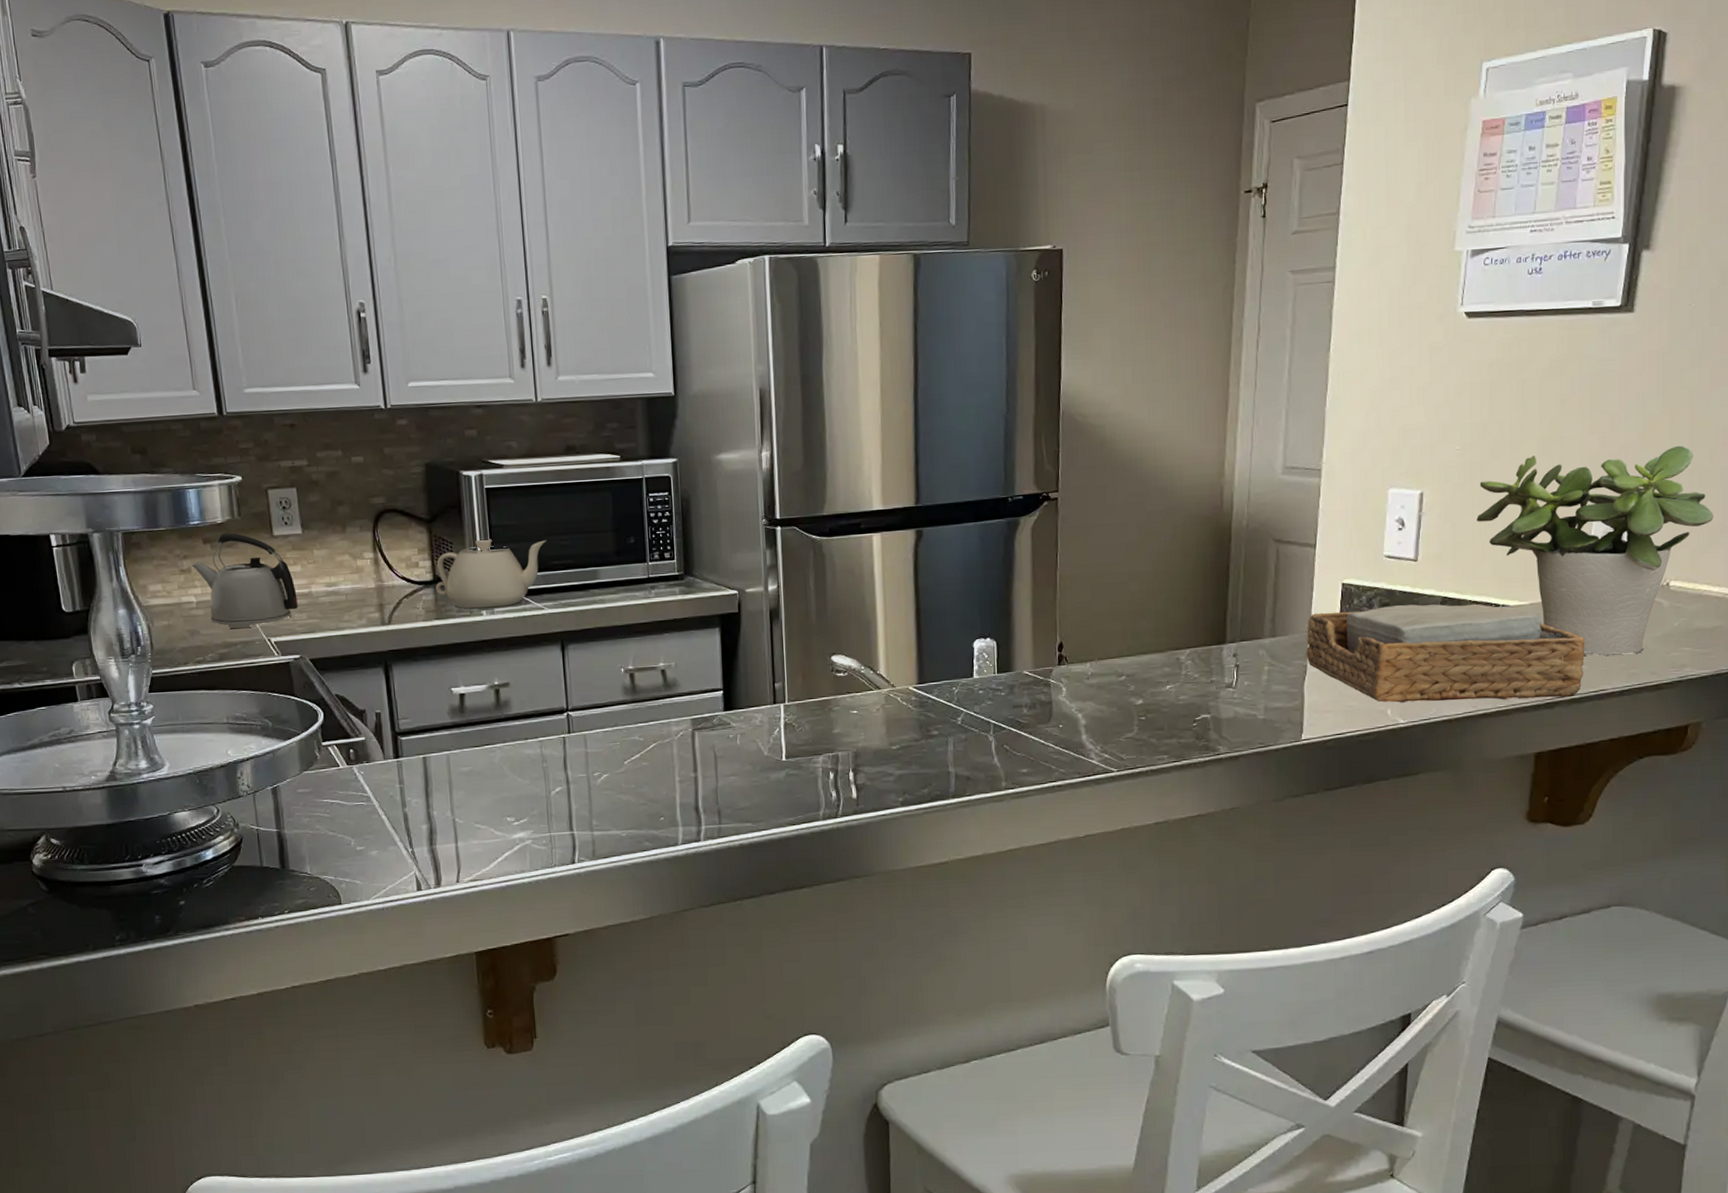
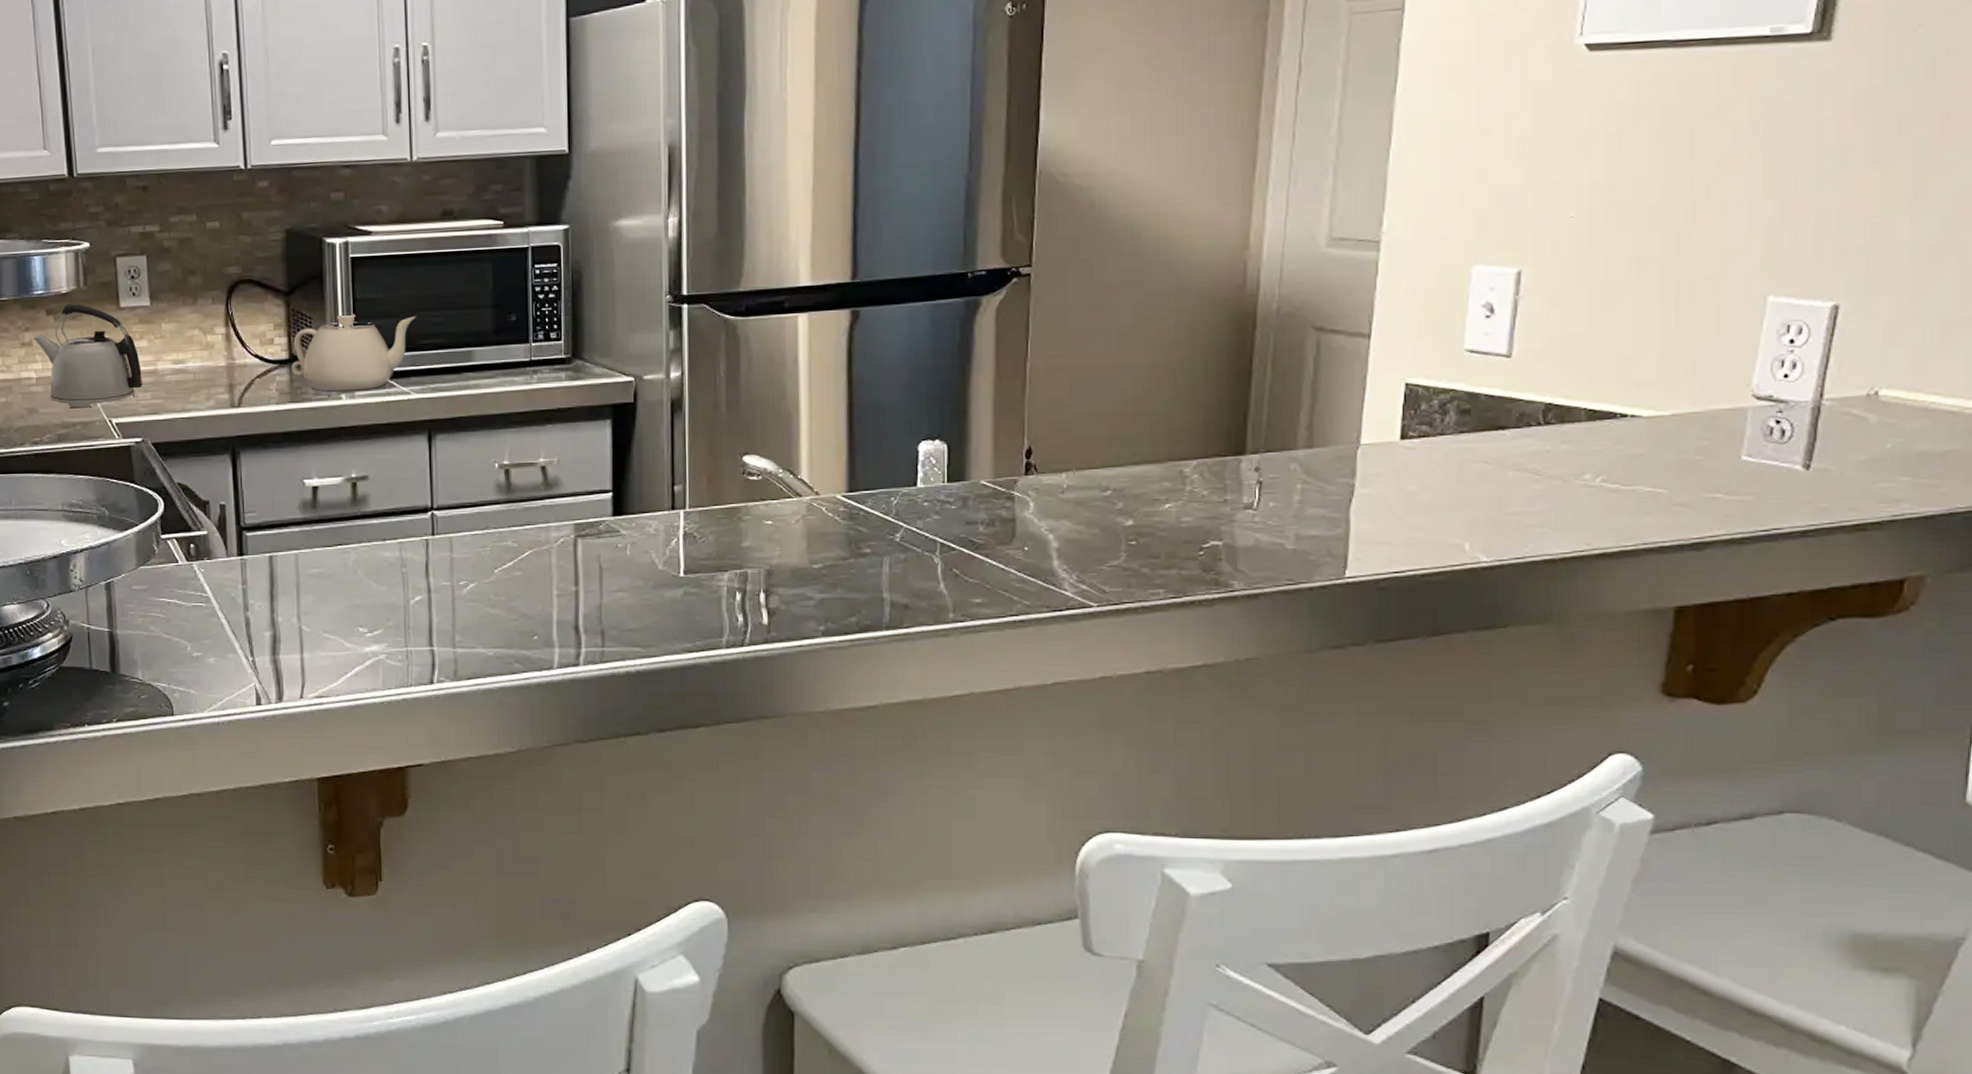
napkin holder: present [1306,603,1586,703] -> none [1354,412,1752,537]
potted plant: present [1476,445,1714,656] -> none [1596,212,1947,485]

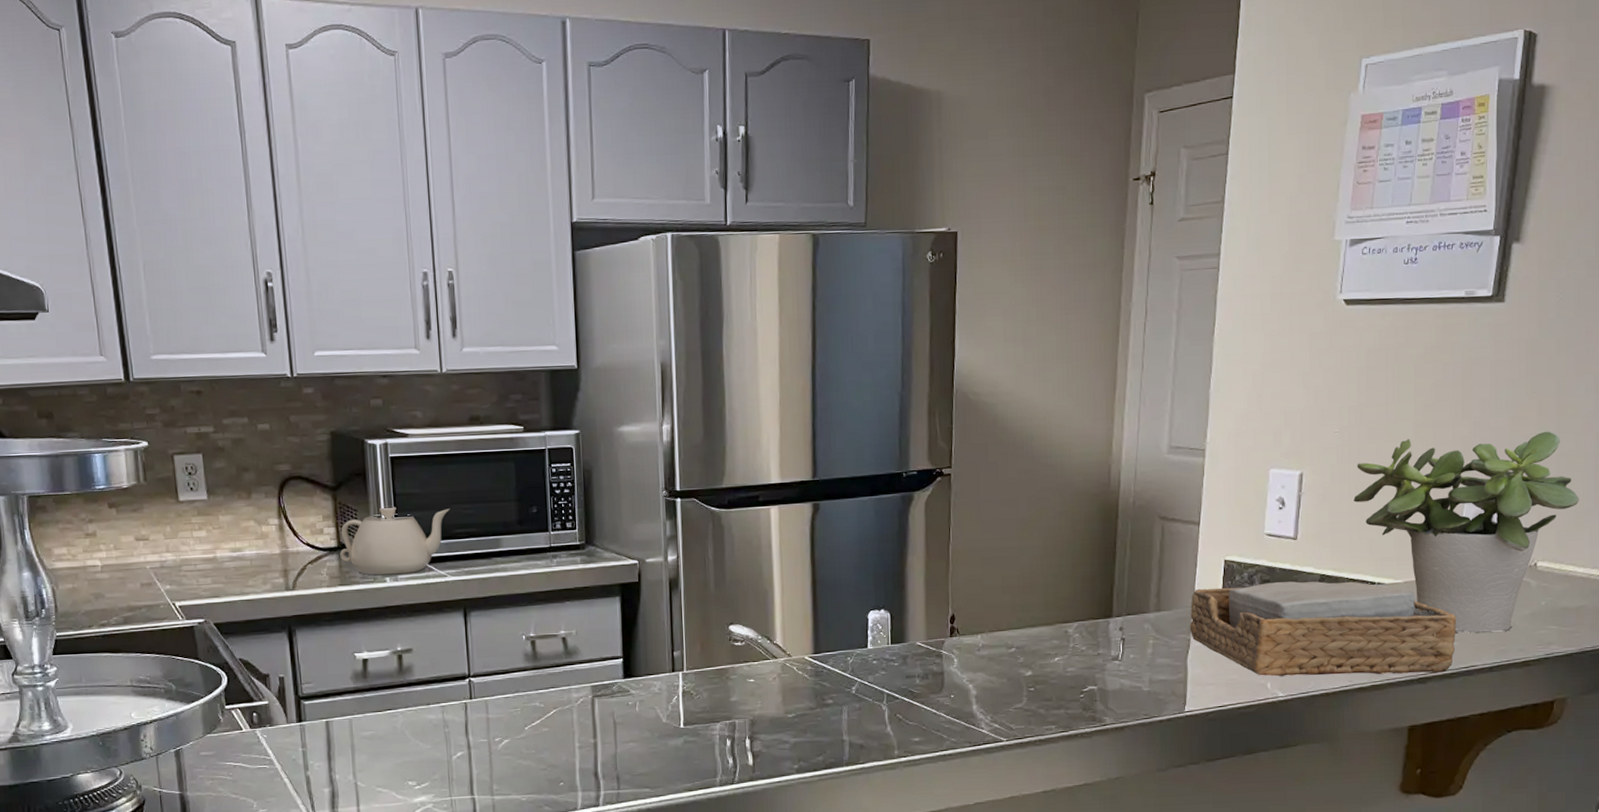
kettle: present [34,304,142,408] -> none [97,498,203,593]
napkin holder: none [1354,412,1752,537] -> present [1189,581,1457,677]
potted plant: none [1596,212,1947,485] -> present [1354,431,1579,634]

